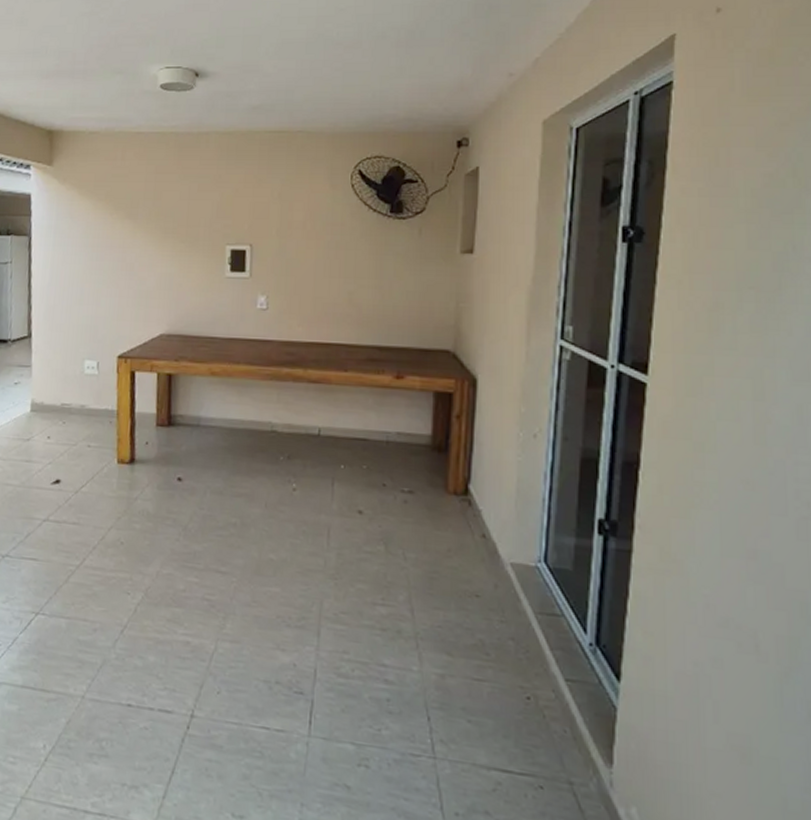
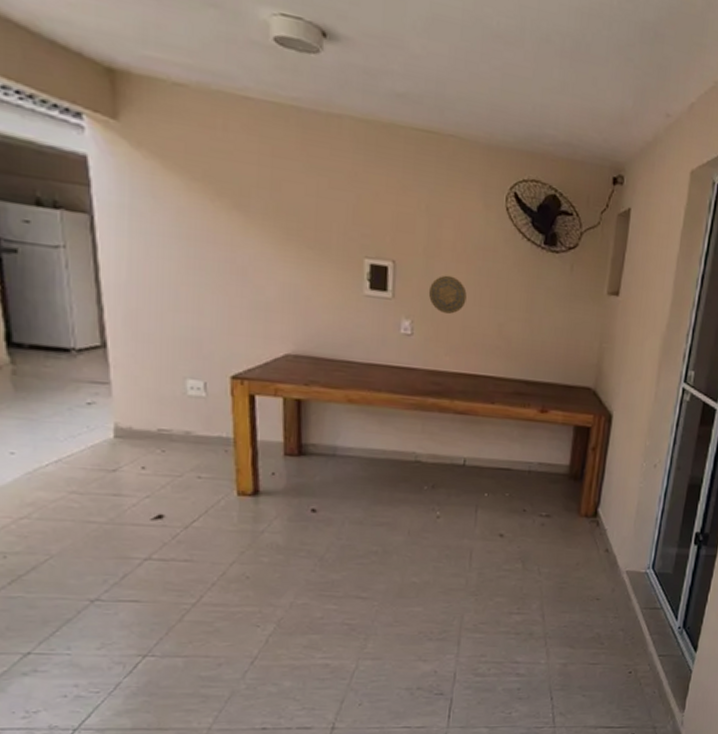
decorative plate: none [281,252,317,287] -> present [428,275,467,314]

